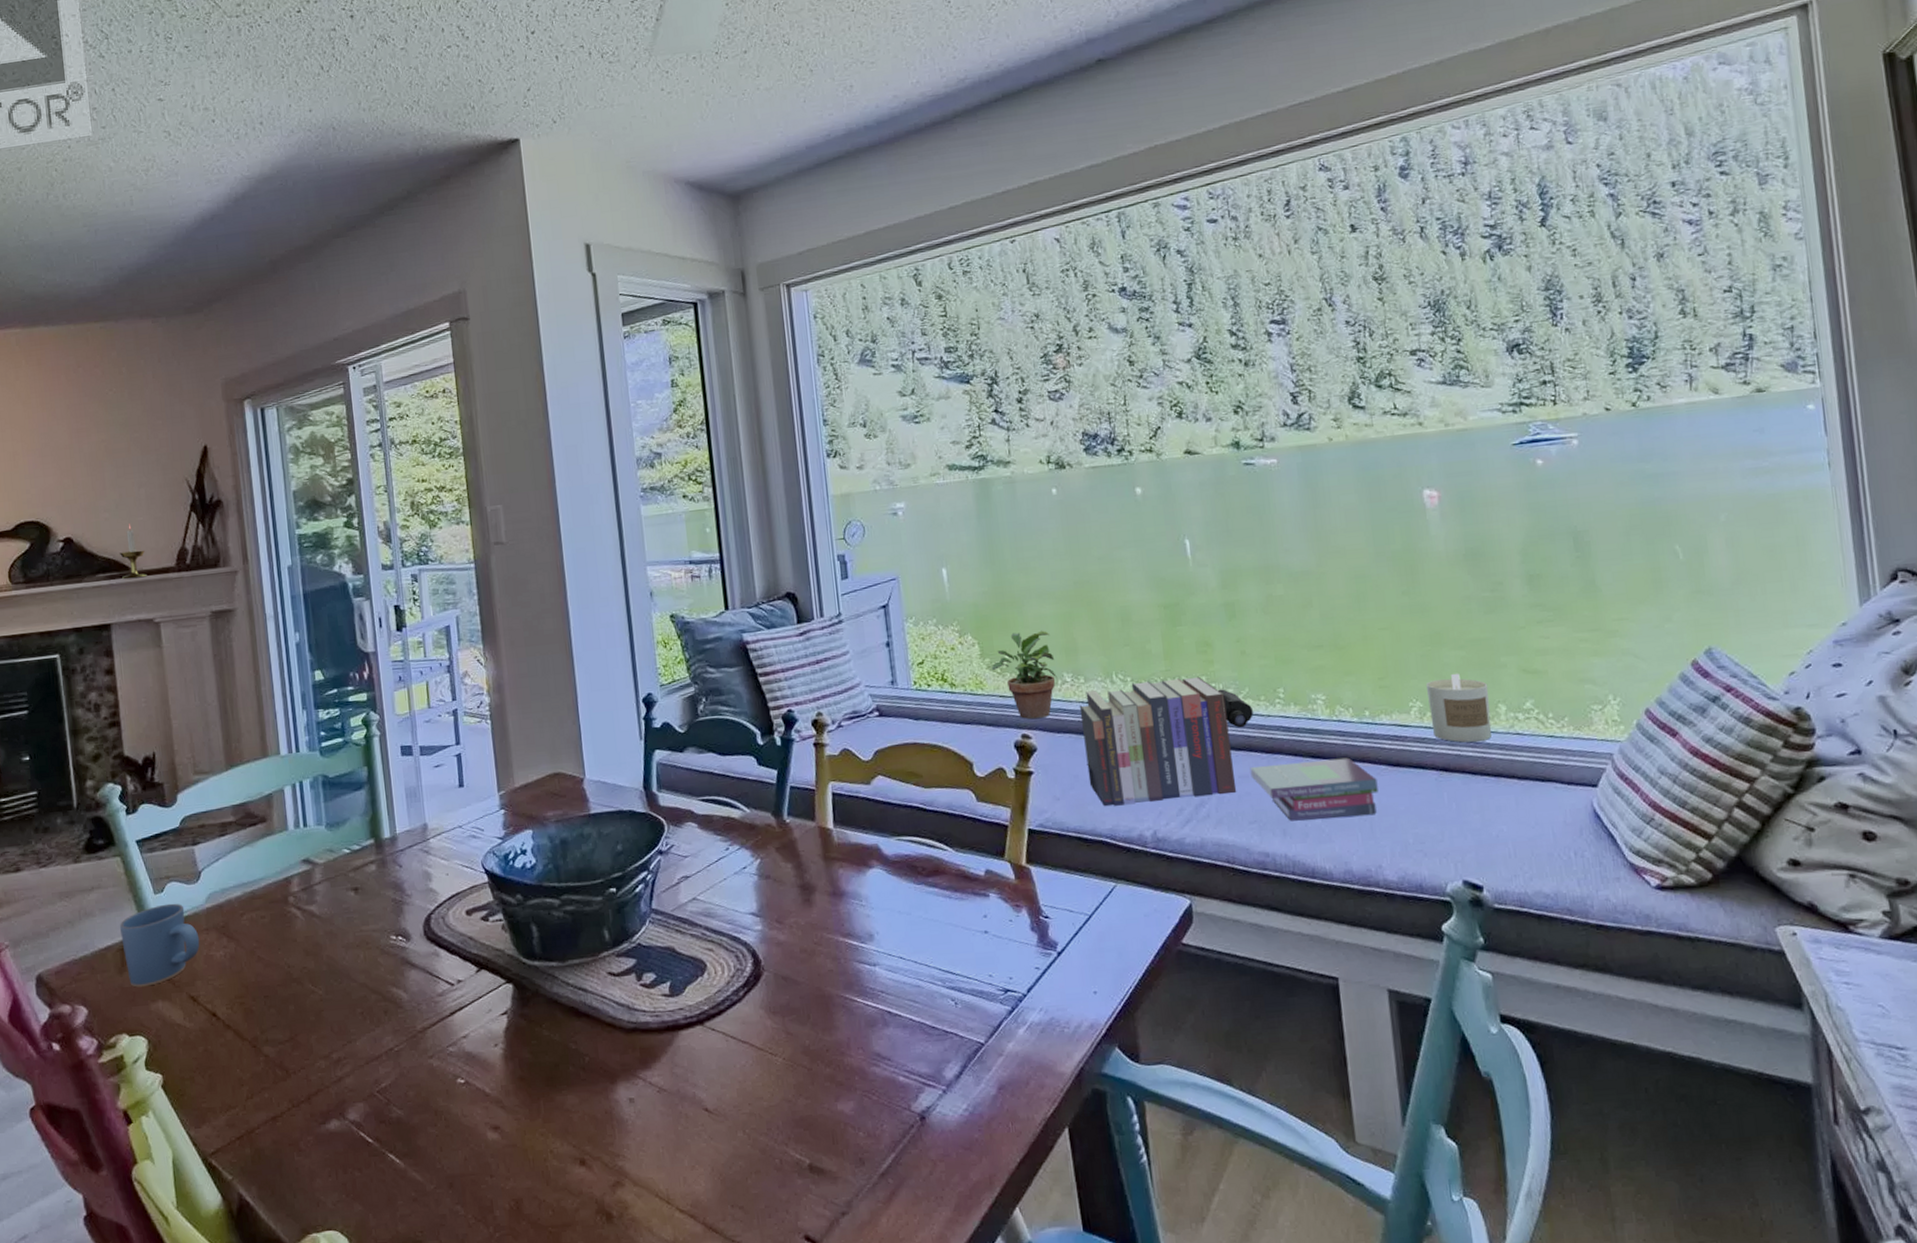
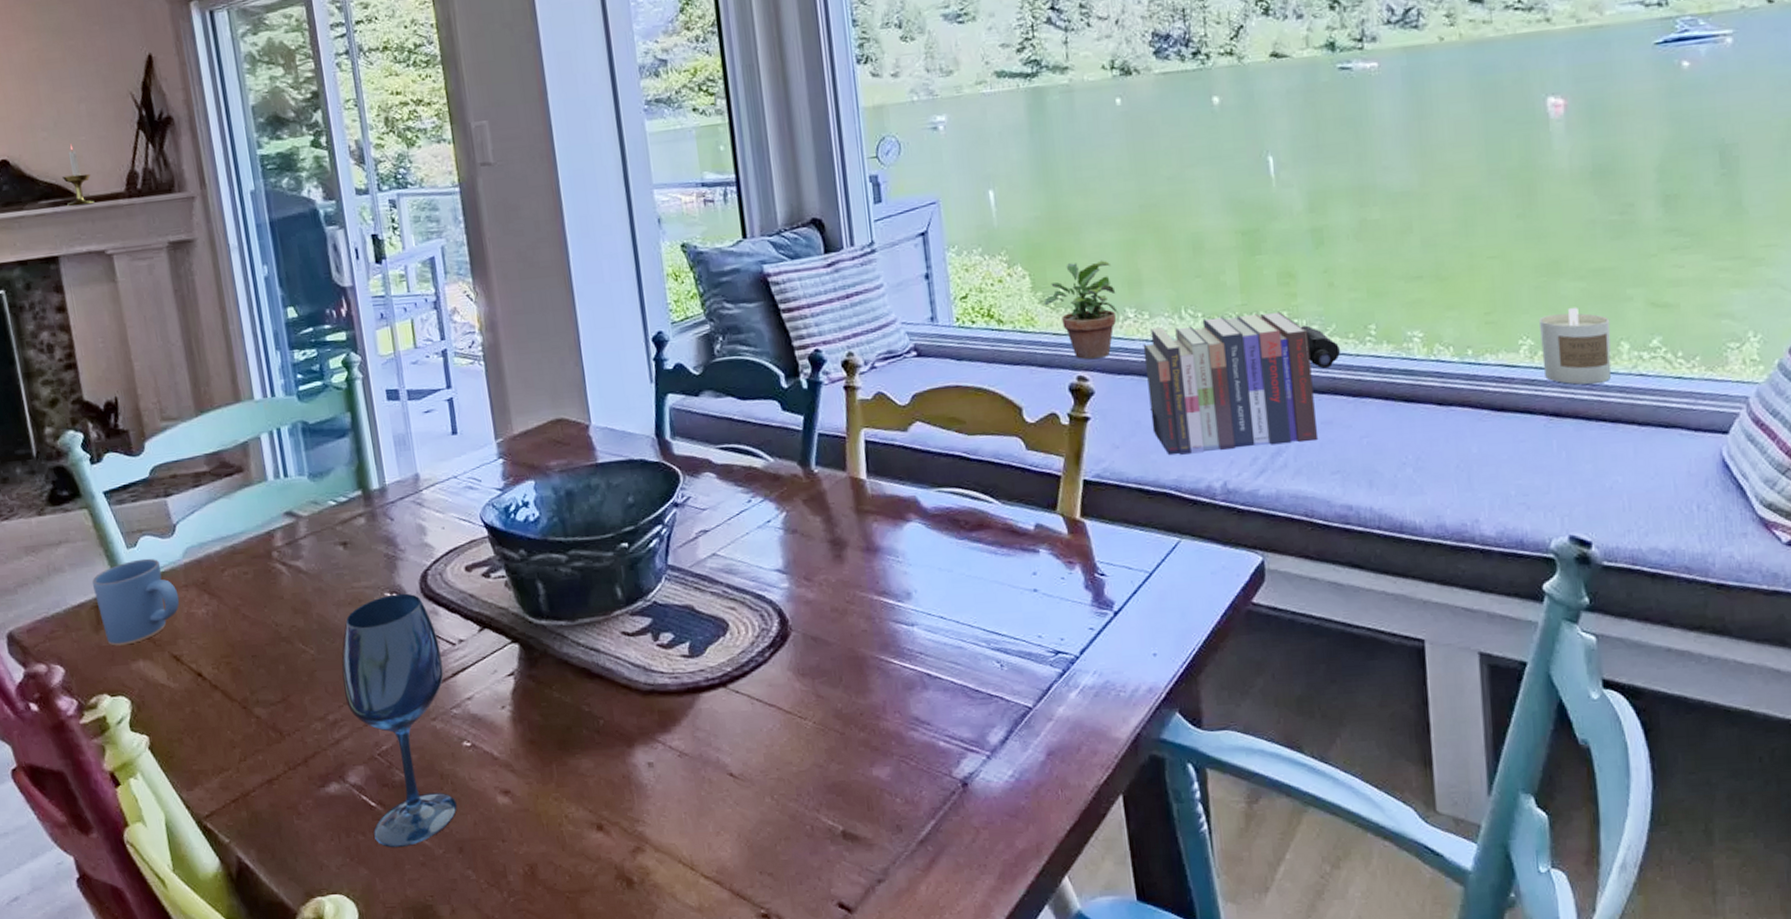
wineglass: none [347,936,449,1184] -> present [341,593,457,848]
books: present [1250,757,1379,821] -> none [1334,401,1479,472]

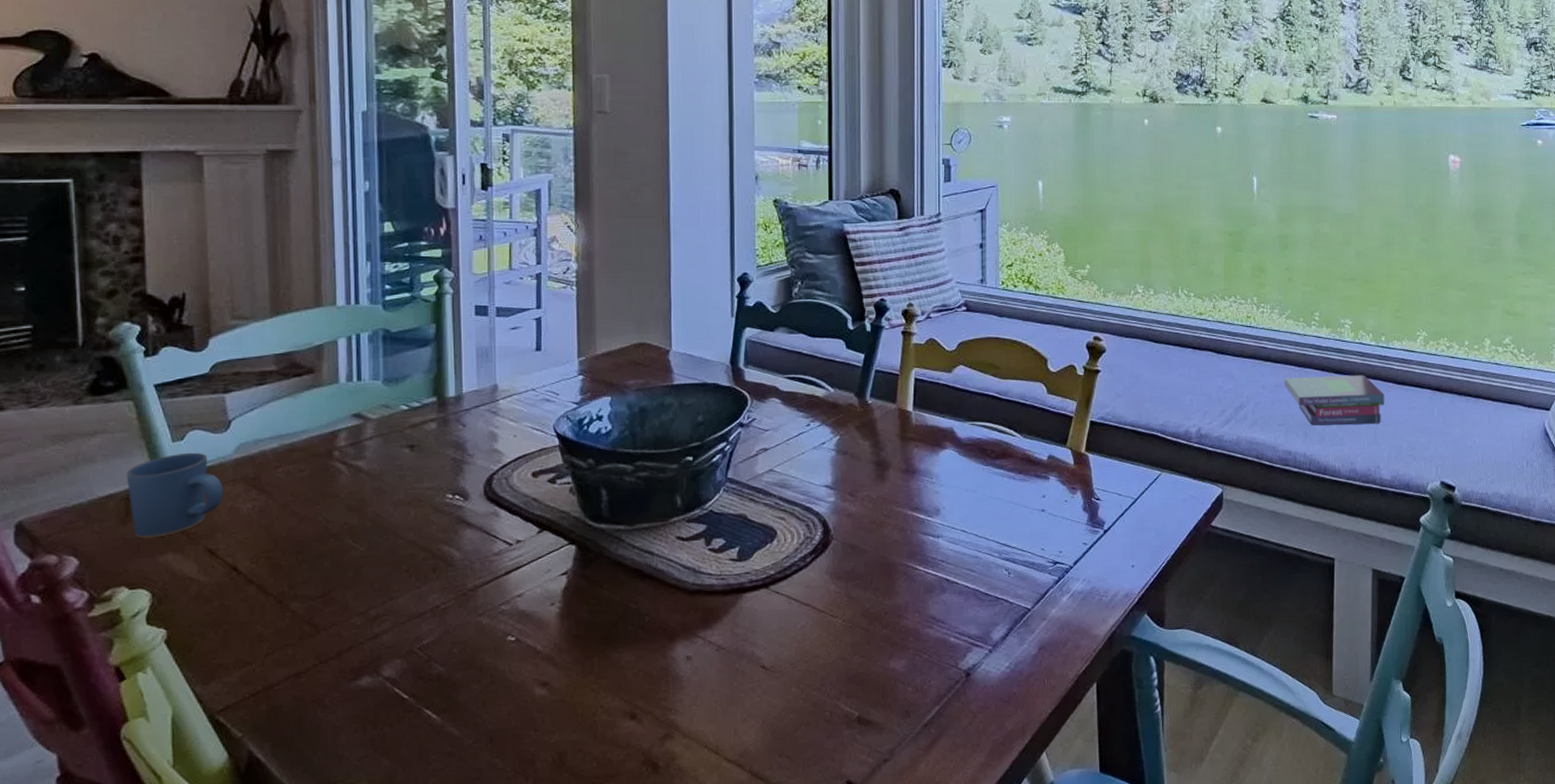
candlestick: present [62,144,95,207] -> none [159,47,191,106]
wineglass: present [341,593,457,848] -> none [390,495,497,739]
potted plant: present [1043,260,1120,360] -> none [1073,245,1131,324]
books: present [1143,311,1319,456] -> none [1147,297,1271,406]
binoculars: present [1301,325,1340,369] -> none [1266,309,1292,344]
books: none [1334,401,1479,472] -> present [1284,374,1384,426]
candle: present [1538,307,1612,385] -> none [1431,310,1479,368]

